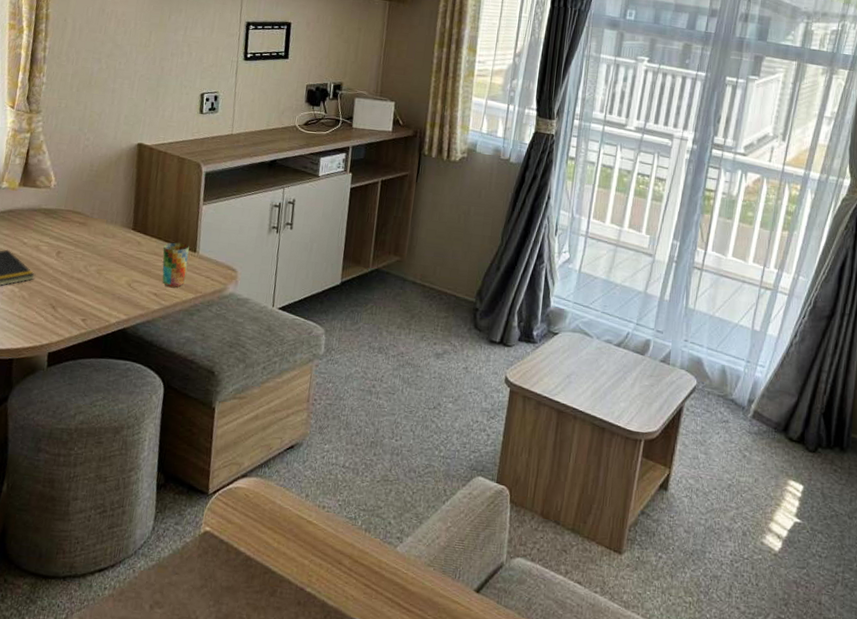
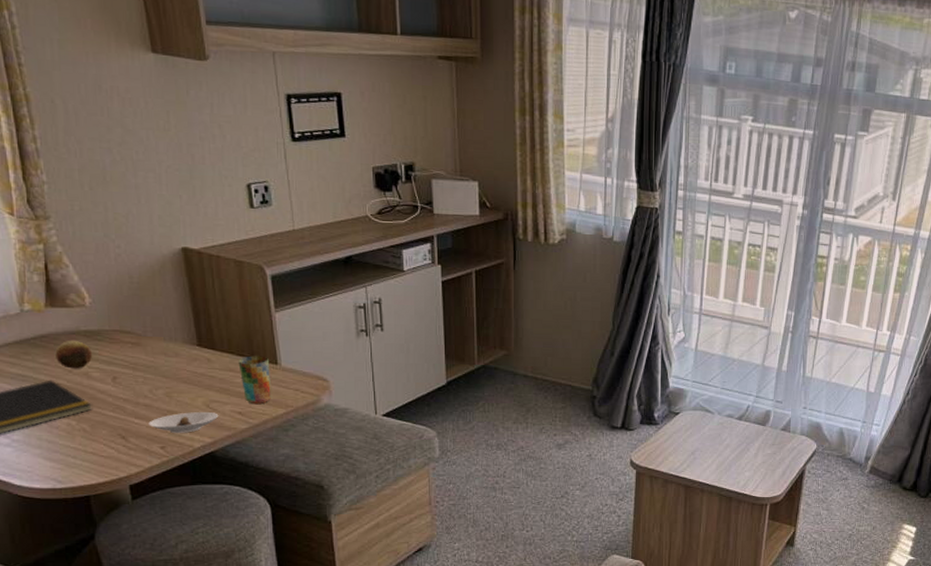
fruit: none [16,216,46,242] -> present [55,340,92,369]
saucer: none [77,289,137,309] -> present [148,412,219,434]

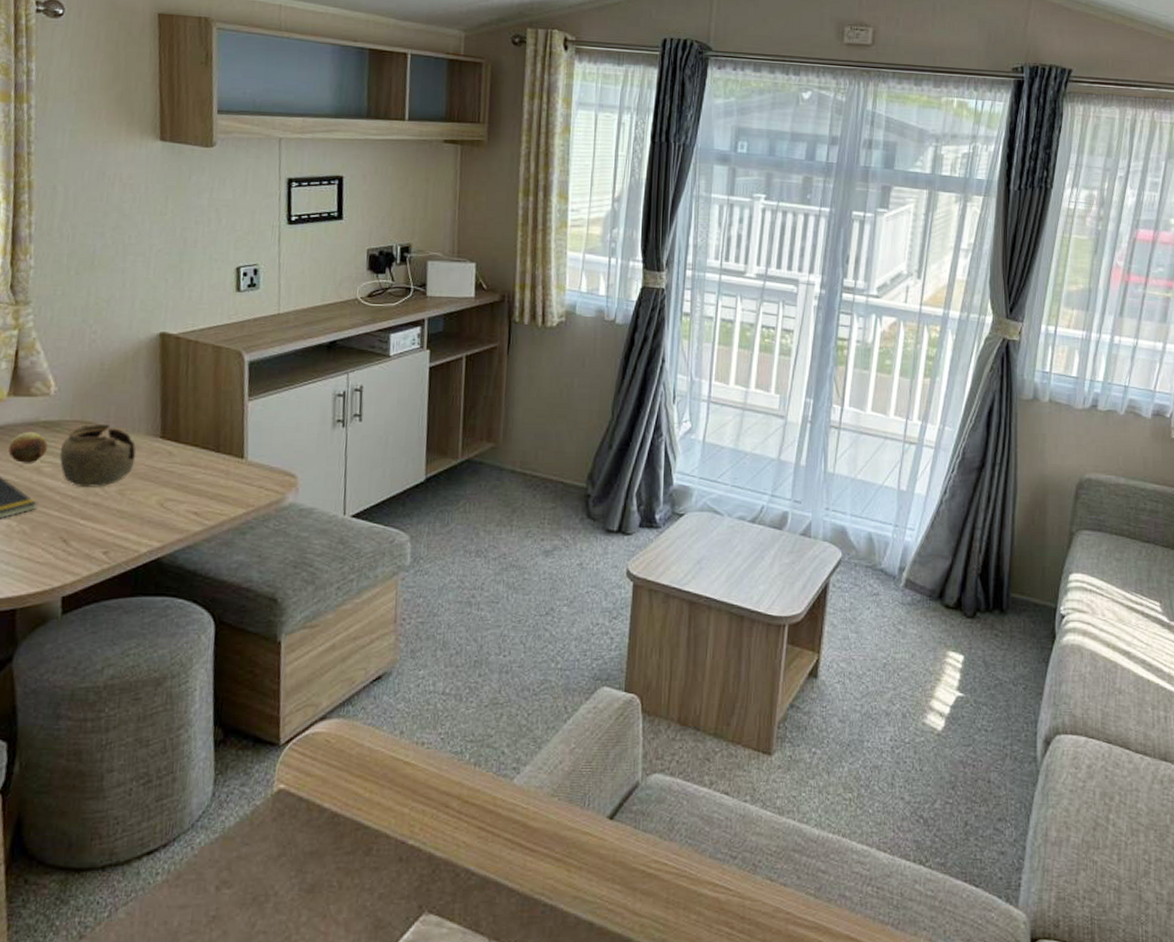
teapot: none [104,333,177,390] -> present [59,424,137,487]
saucer: present [148,412,219,434] -> none [94,512,172,537]
cup: present [238,355,271,405] -> none [201,448,236,504]

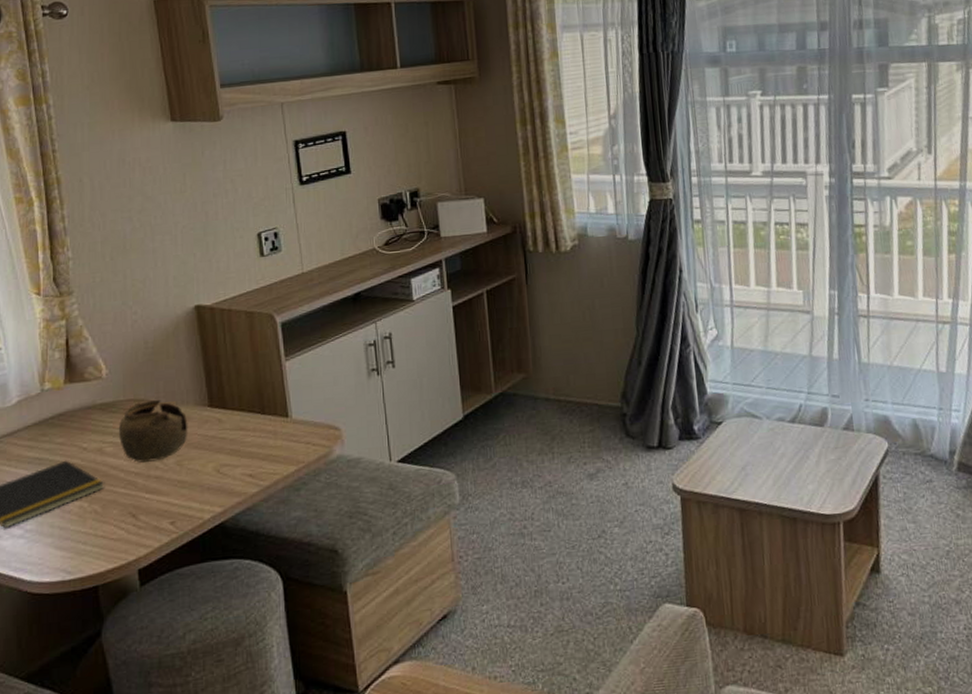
fruit: present [8,431,48,463] -> none [72,414,106,446]

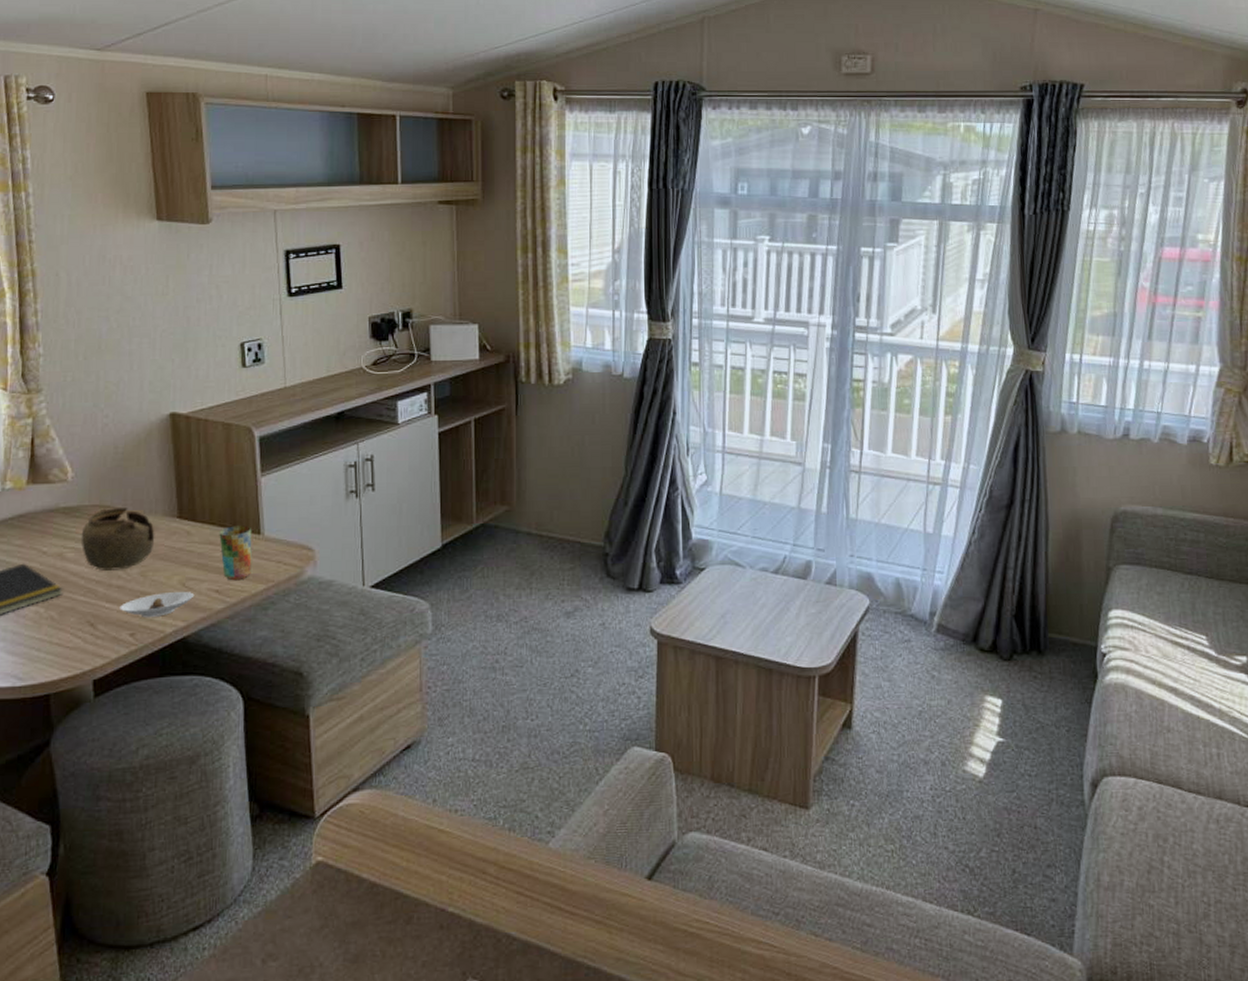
saucer: none [159,478,229,506] -> present [119,592,195,618]
cup: none [249,409,282,465] -> present [219,525,252,581]

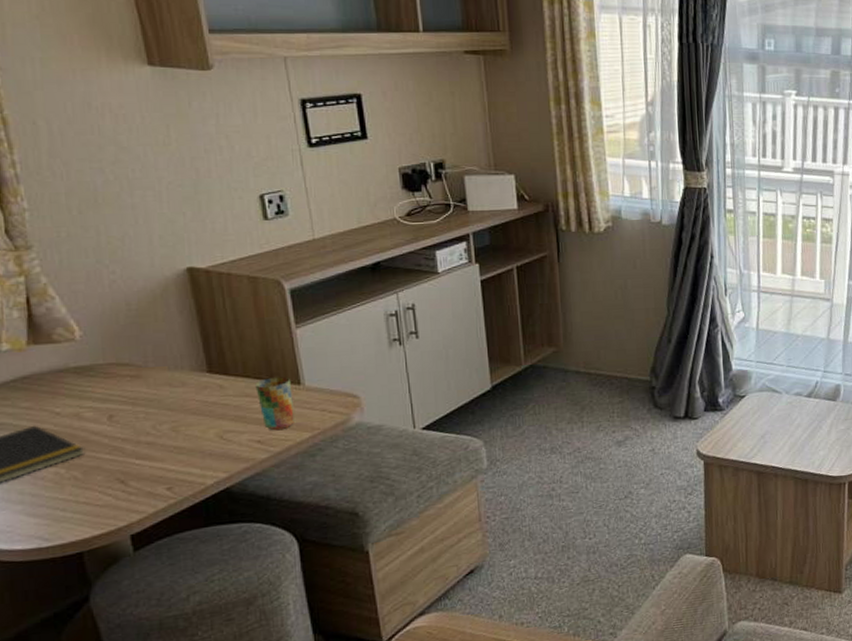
teapot: present [80,508,155,571] -> none [98,364,184,428]
saucer: present [119,592,195,618] -> none [152,444,235,472]

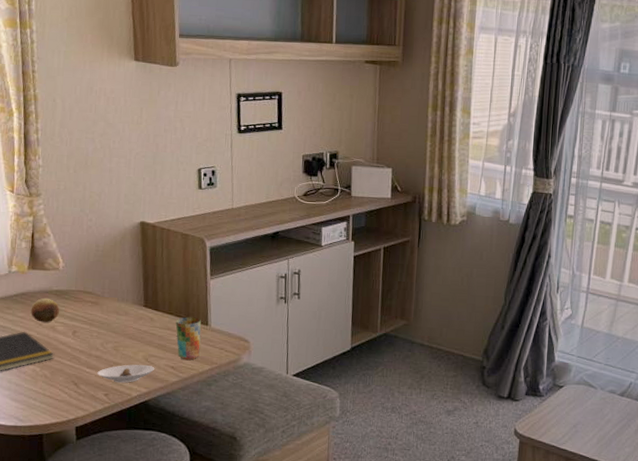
fruit: none [40,378,84,411] -> present [31,297,59,323]
saucer: none [152,444,235,472] -> present [97,364,155,383]

